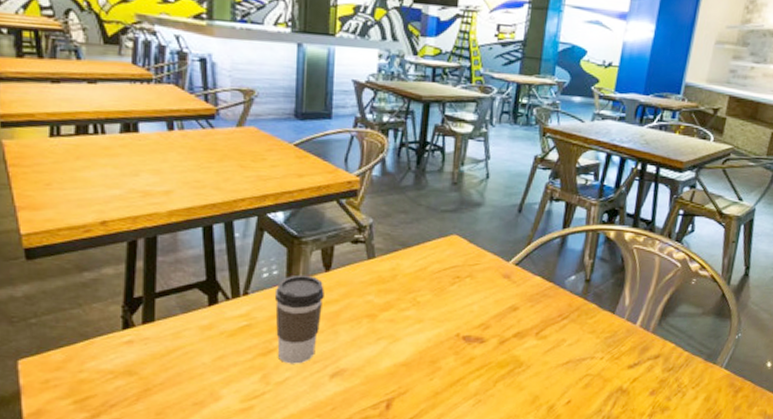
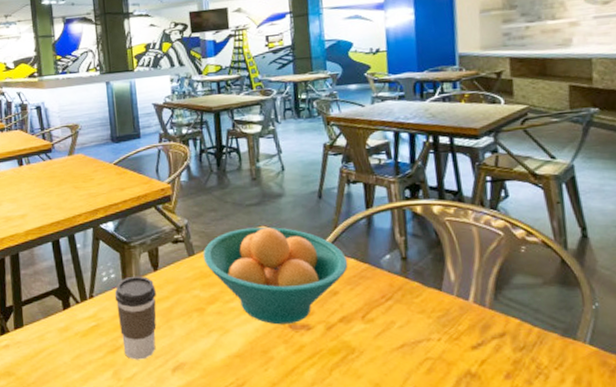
fruit bowl: none [384,234,534,337] -> present [203,226,348,325]

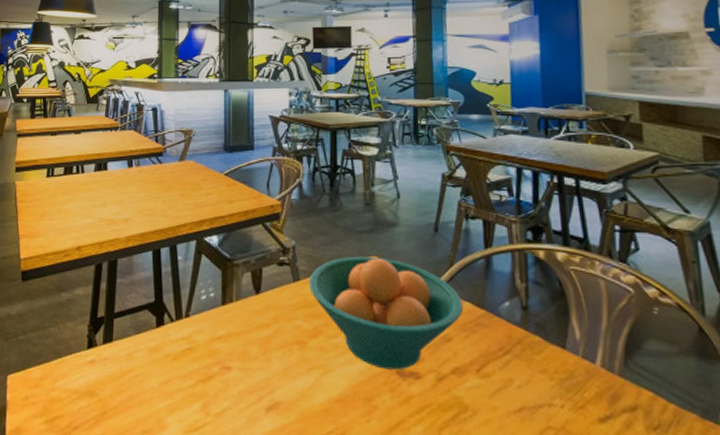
coffee cup: present [114,275,157,360] -> none [212,297,256,394]

